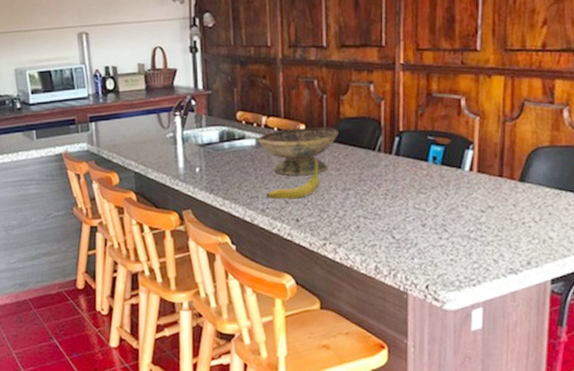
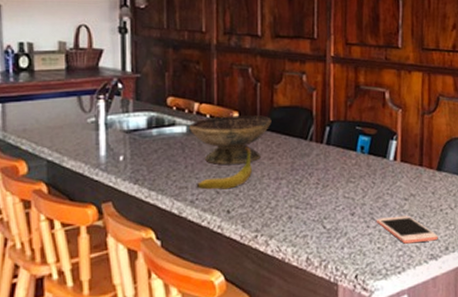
cell phone: none [450,228,519,257] -> present [377,215,438,244]

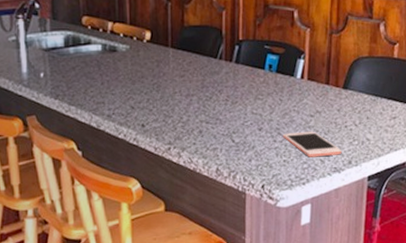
decorative bowl: present [189,115,272,164] -> none [104,34,183,81]
banana: present [196,147,252,190] -> none [112,65,164,105]

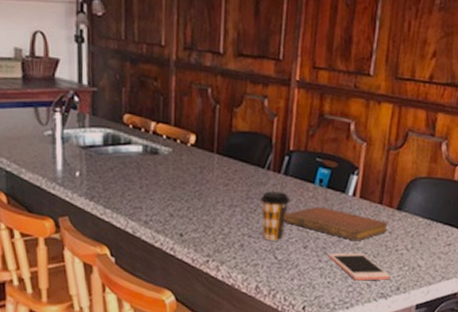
coffee cup: none [214,79,243,126] -> present [260,191,291,241]
notebook: none [239,90,336,121] -> present [284,206,388,241]

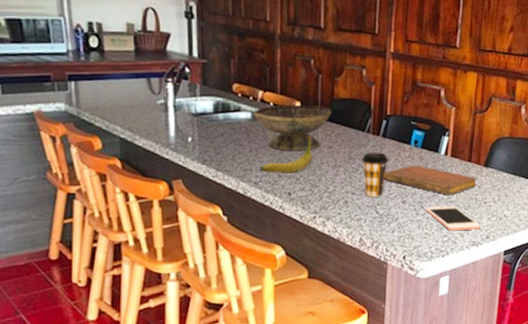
decorative bowl: none [145,138,229,188] -> present [254,105,332,151]
banana: none [150,171,207,213] -> present [260,135,312,173]

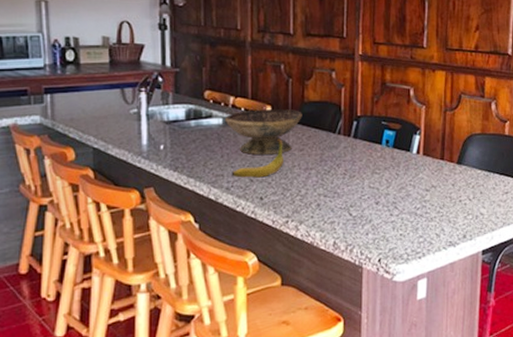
coffee cup: present [361,152,389,197] -> none [333,153,361,199]
notebook: present [384,165,477,196] -> none [356,165,450,195]
cell phone: present [426,206,481,231] -> none [400,205,457,231]

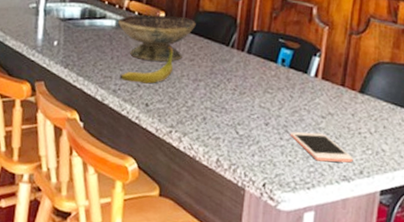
cell phone: none [400,205,457,231] -> present [291,132,353,163]

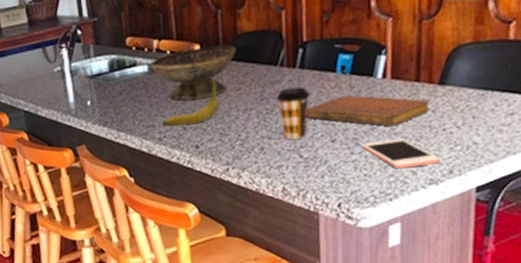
coffee cup: none [223,68,253,117] -> present [276,86,311,140]
notebook: none [247,85,350,122] -> present [306,95,430,127]

